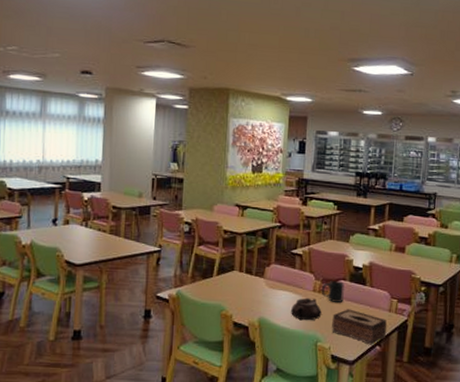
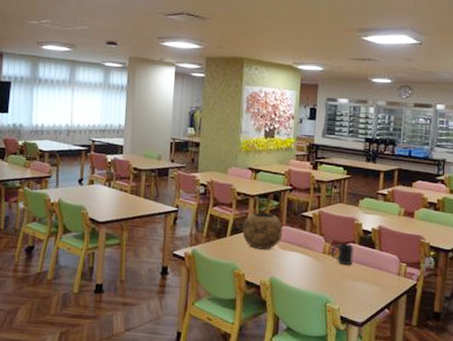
decorative bowl: none [229,251,272,289] -> present [242,212,283,250]
teapot: present [291,297,322,321] -> none [301,259,332,282]
tissue box: present [332,309,388,345] -> none [341,271,396,308]

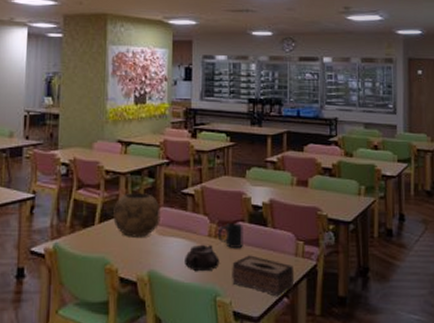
teapot: none [301,259,332,282] -> present [185,244,220,272]
tissue box: none [341,271,396,308] -> present [232,255,295,297]

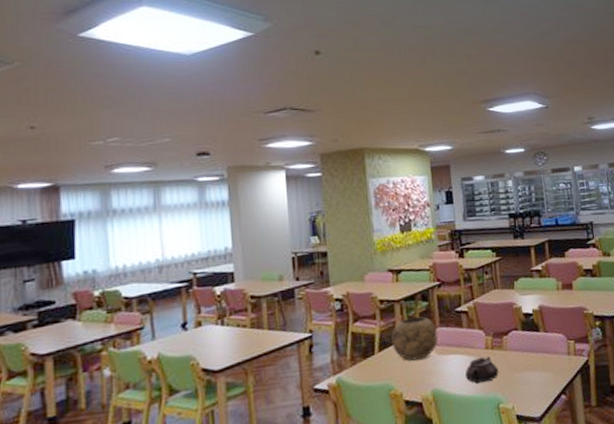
mug: present [217,223,243,248] -> none [493,332,519,357]
tissue box: present [232,255,295,297] -> none [510,360,570,396]

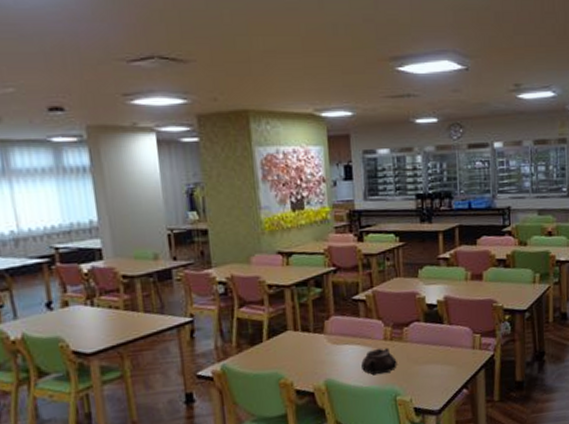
decorative bowl: present [391,316,438,361] -> none [281,304,332,350]

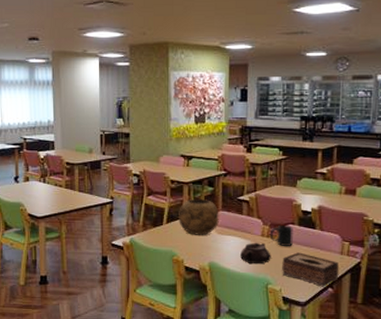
decorative bowl: none [281,304,332,350] -> present [179,199,219,235]
mug: none [393,323,420,349] -> present [269,226,293,246]
tissue box: none [410,353,473,390] -> present [282,252,340,287]

